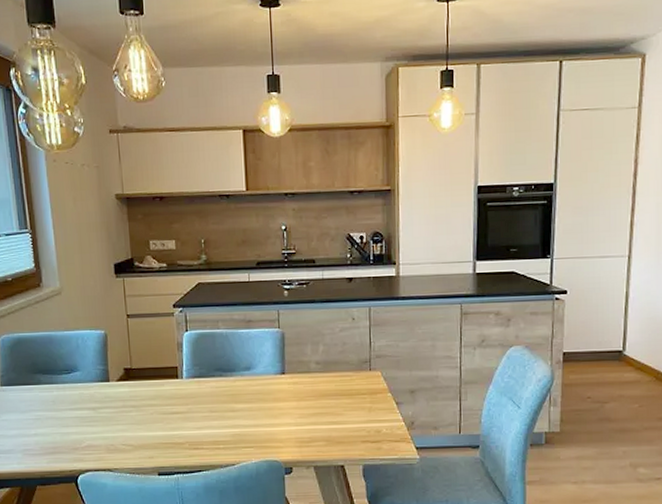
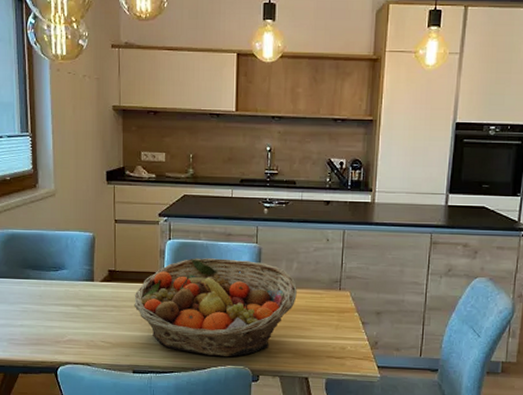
fruit basket: none [153,346,325,451] -> present [134,258,297,357]

